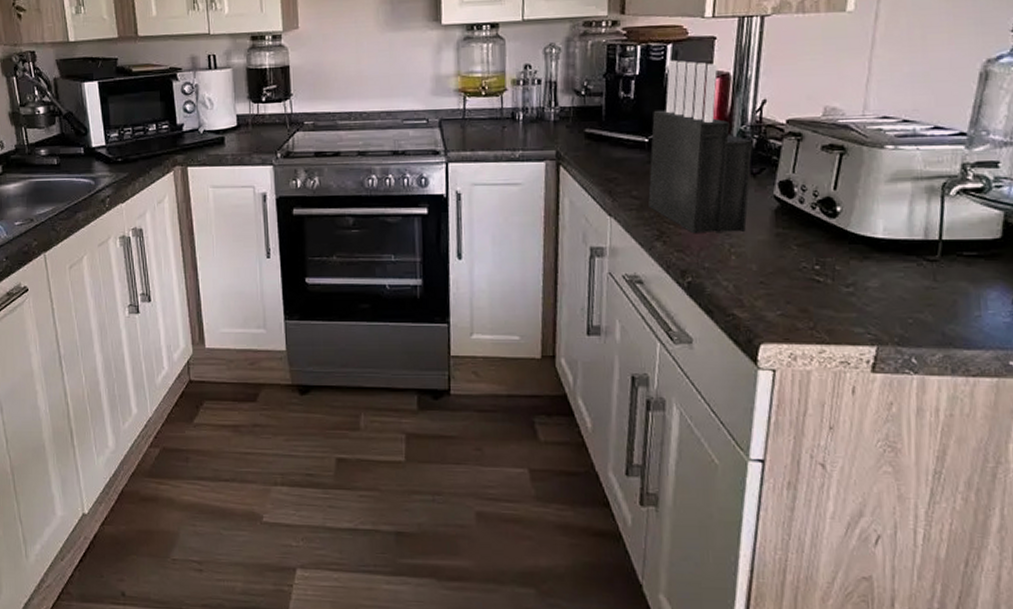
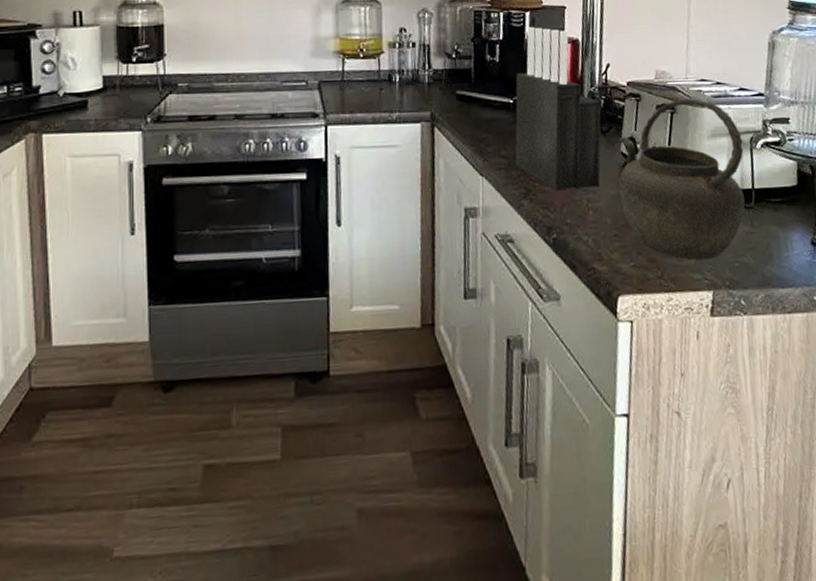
kettle: none [768,137,932,313] -> present [618,98,745,260]

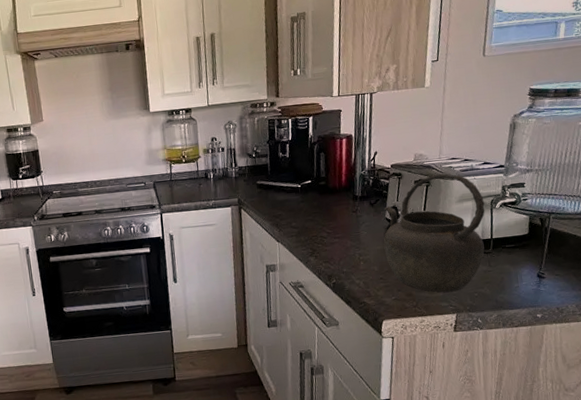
knife block: present [515,26,601,191] -> none [302,128,370,249]

